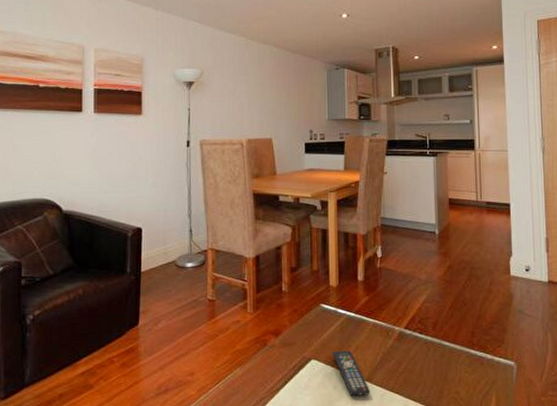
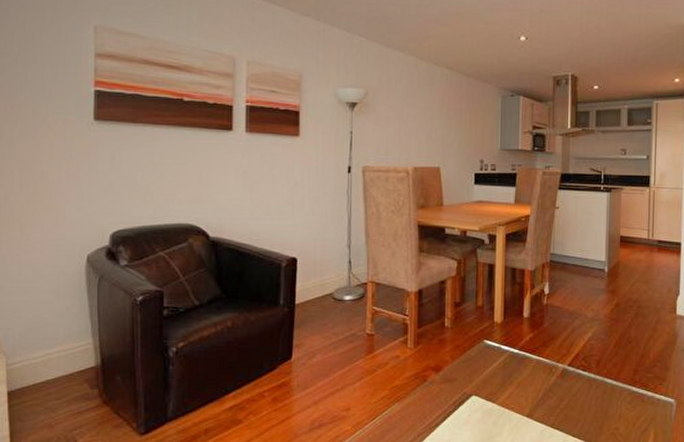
remote control: present [332,350,371,397] -> none [493,387,531,433]

